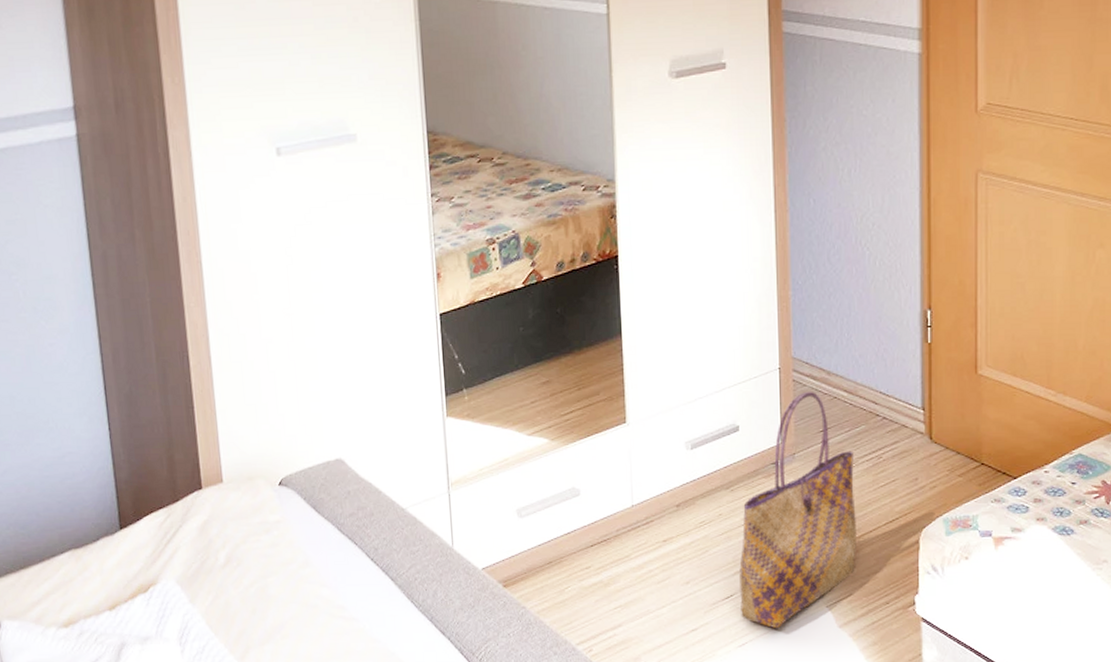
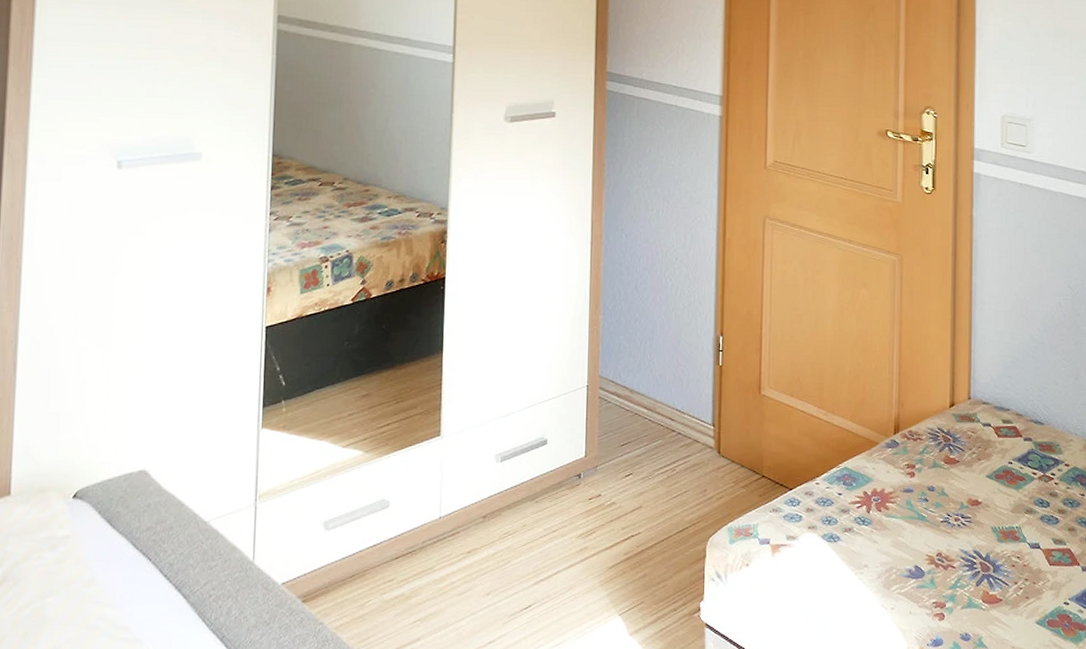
tote bag: present [739,391,858,629] -> none [538,407,651,639]

